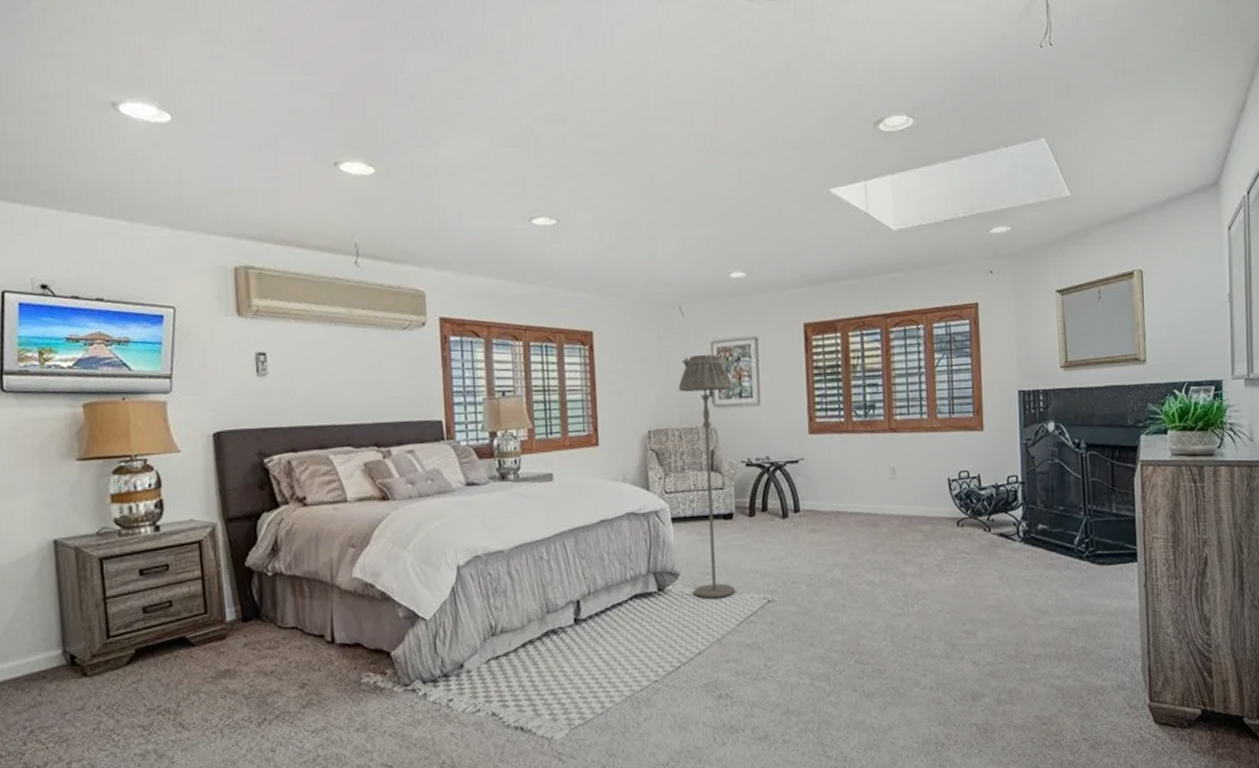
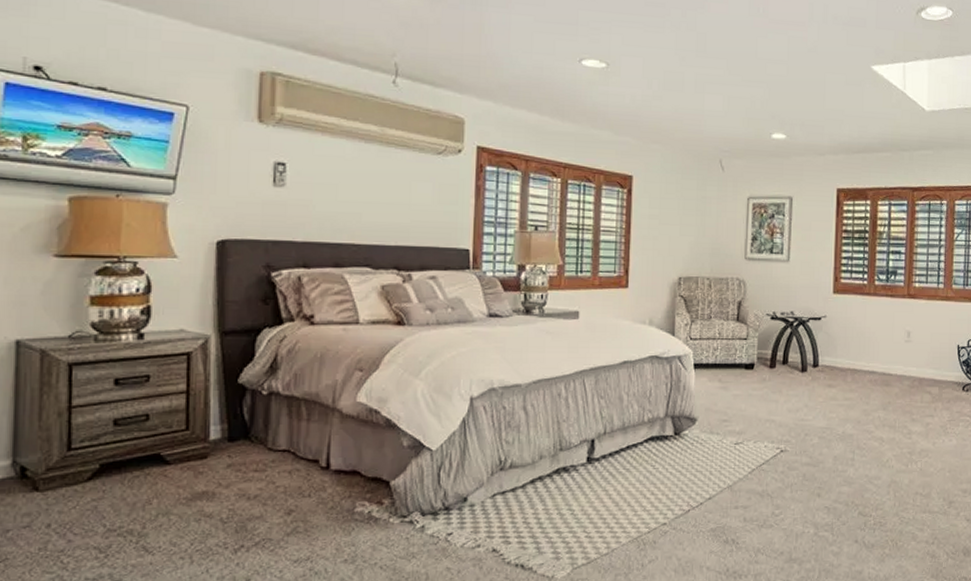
floor lamp: present [678,354,735,599] -> none [709,208,765,445]

